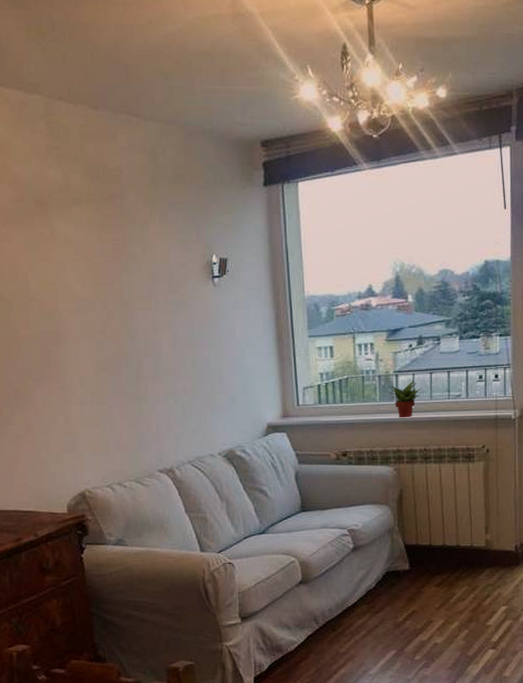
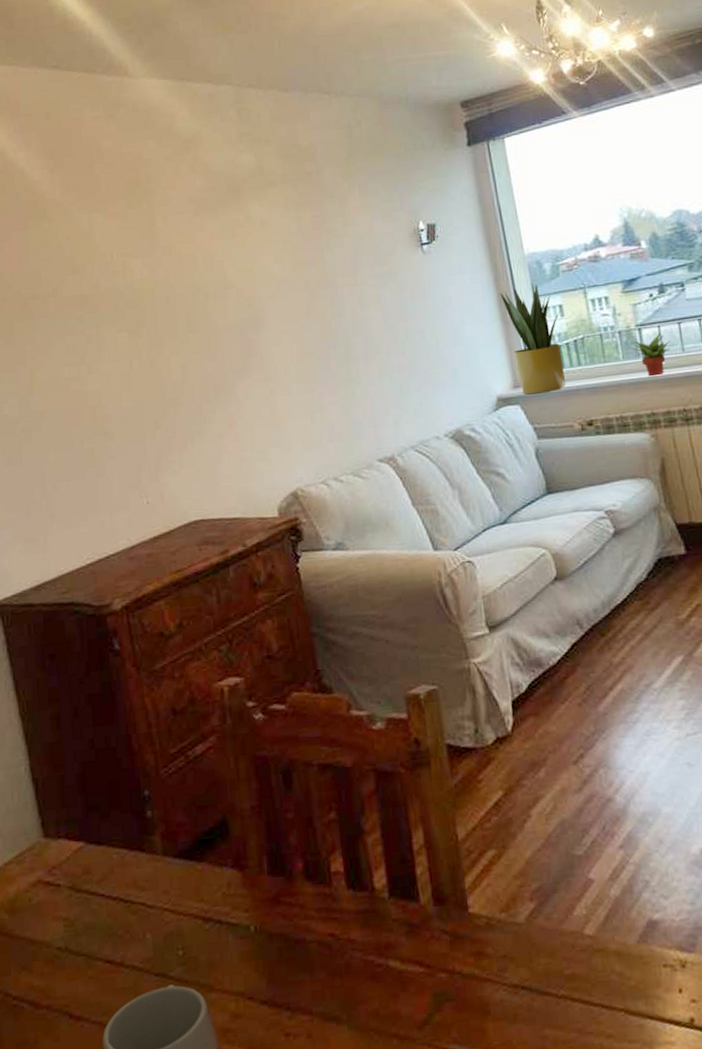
planter: none [279,324,330,425] -> present [500,283,566,395]

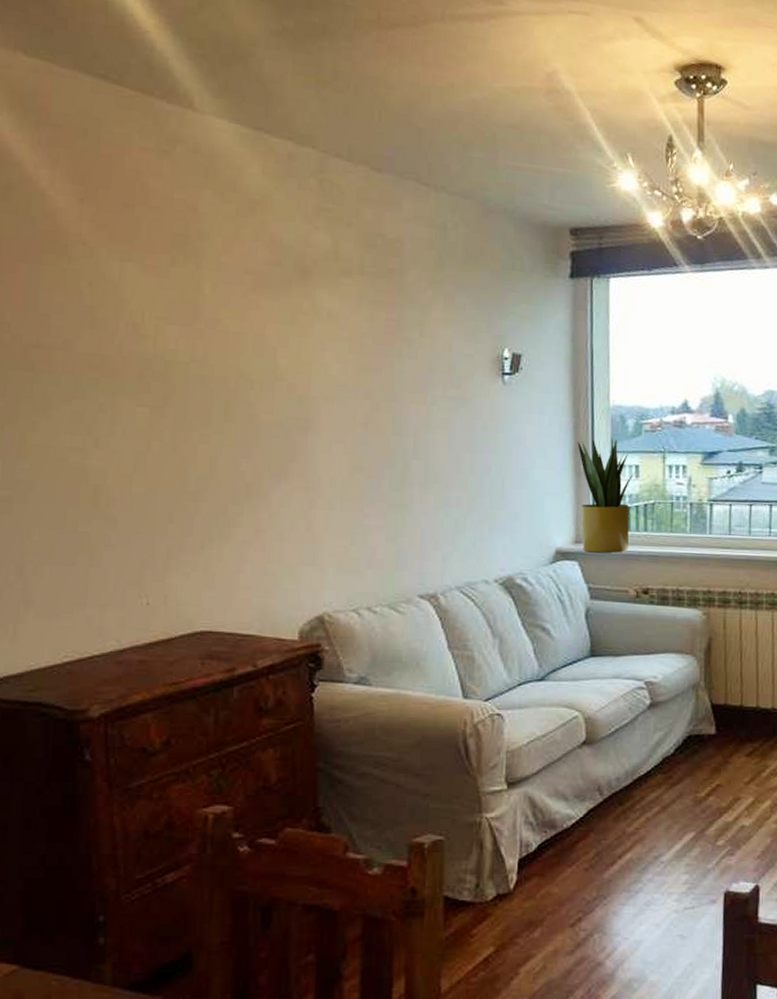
succulent plant: present [633,333,671,377] -> none [701,512,740,555]

